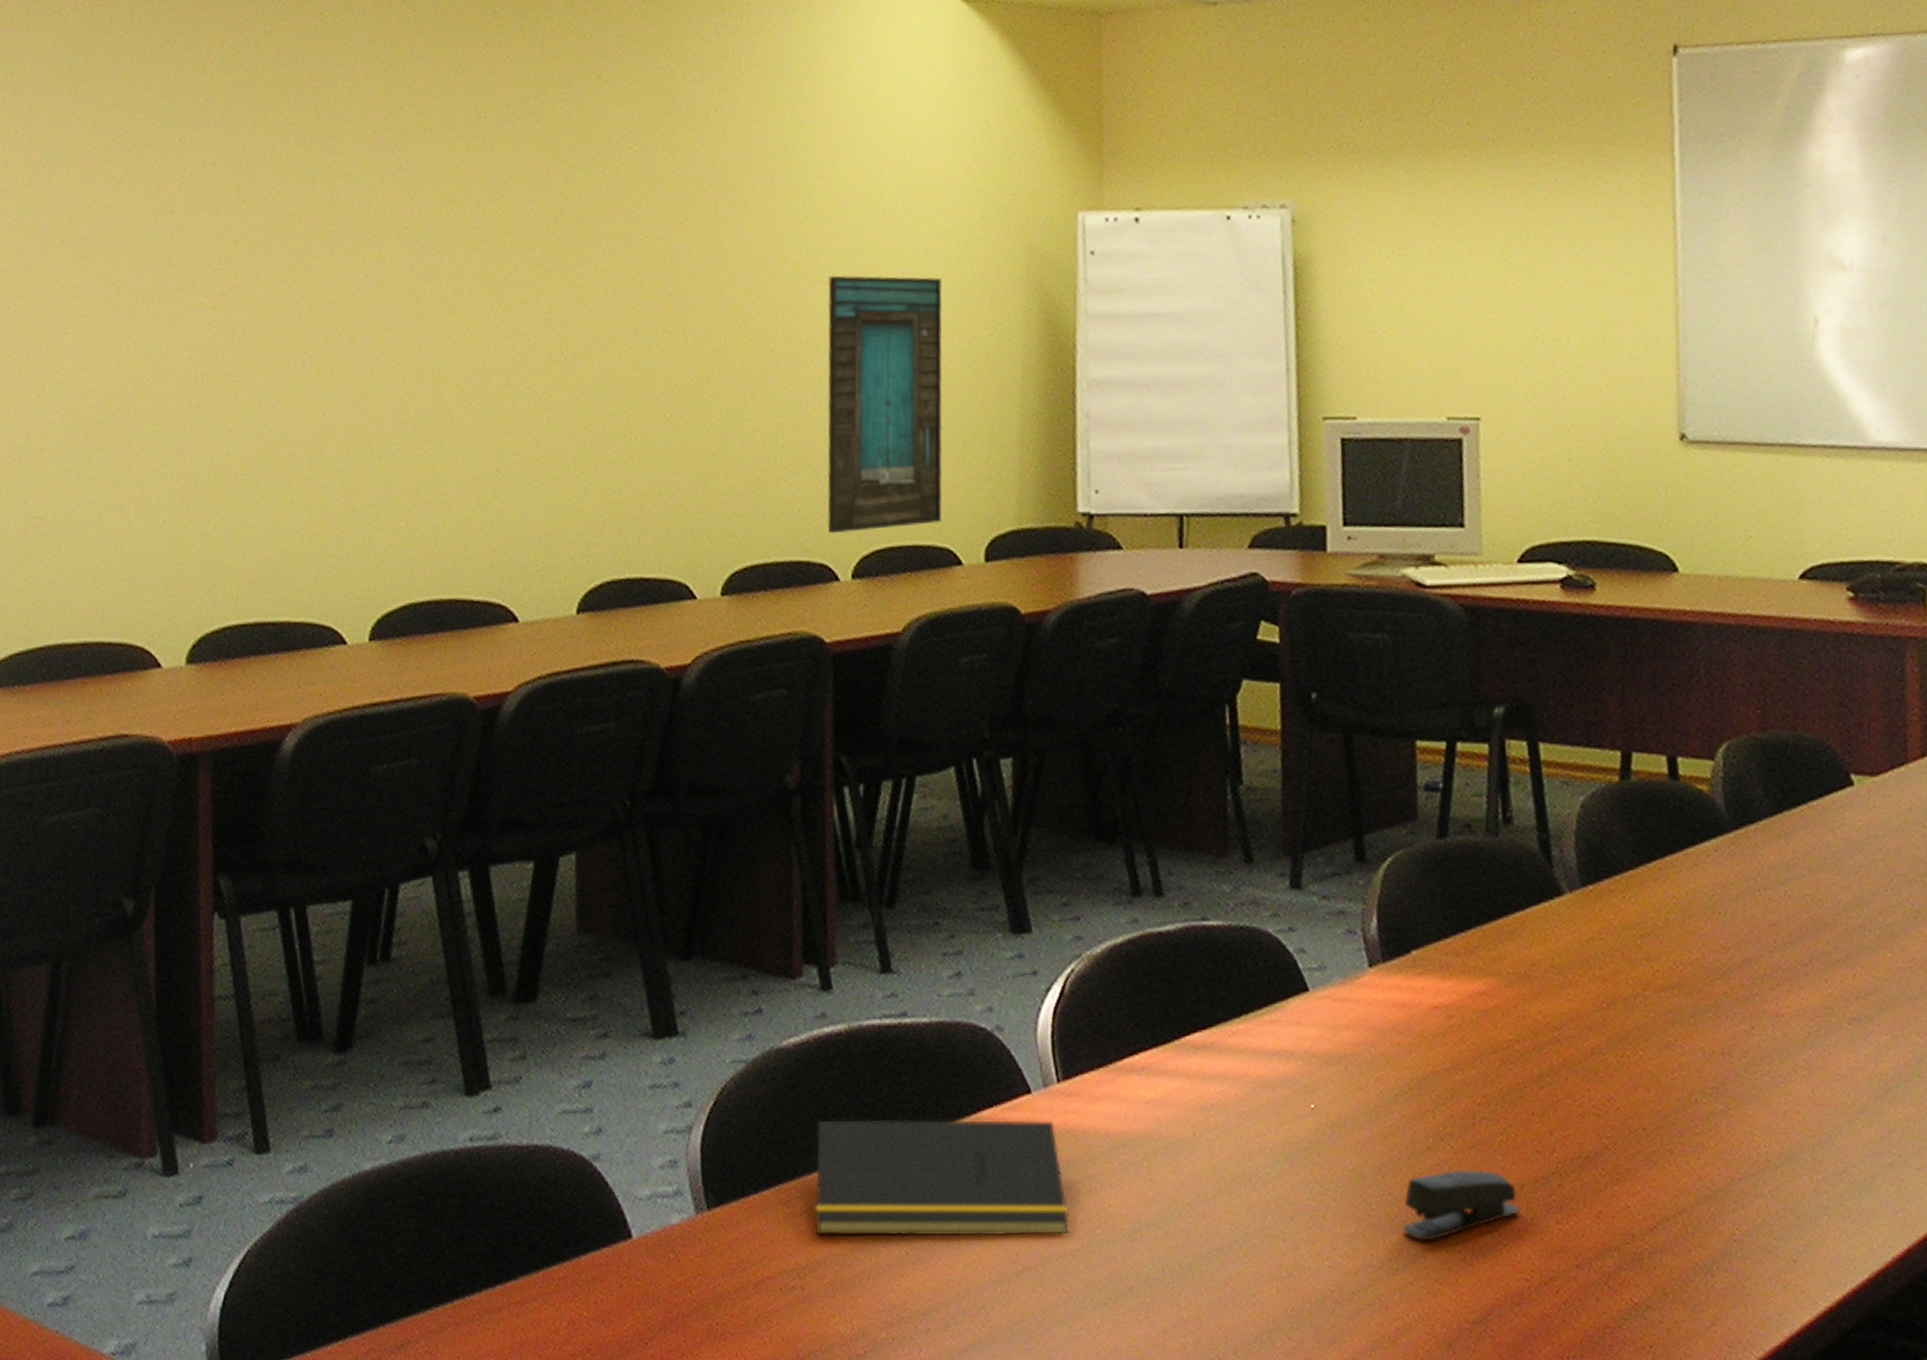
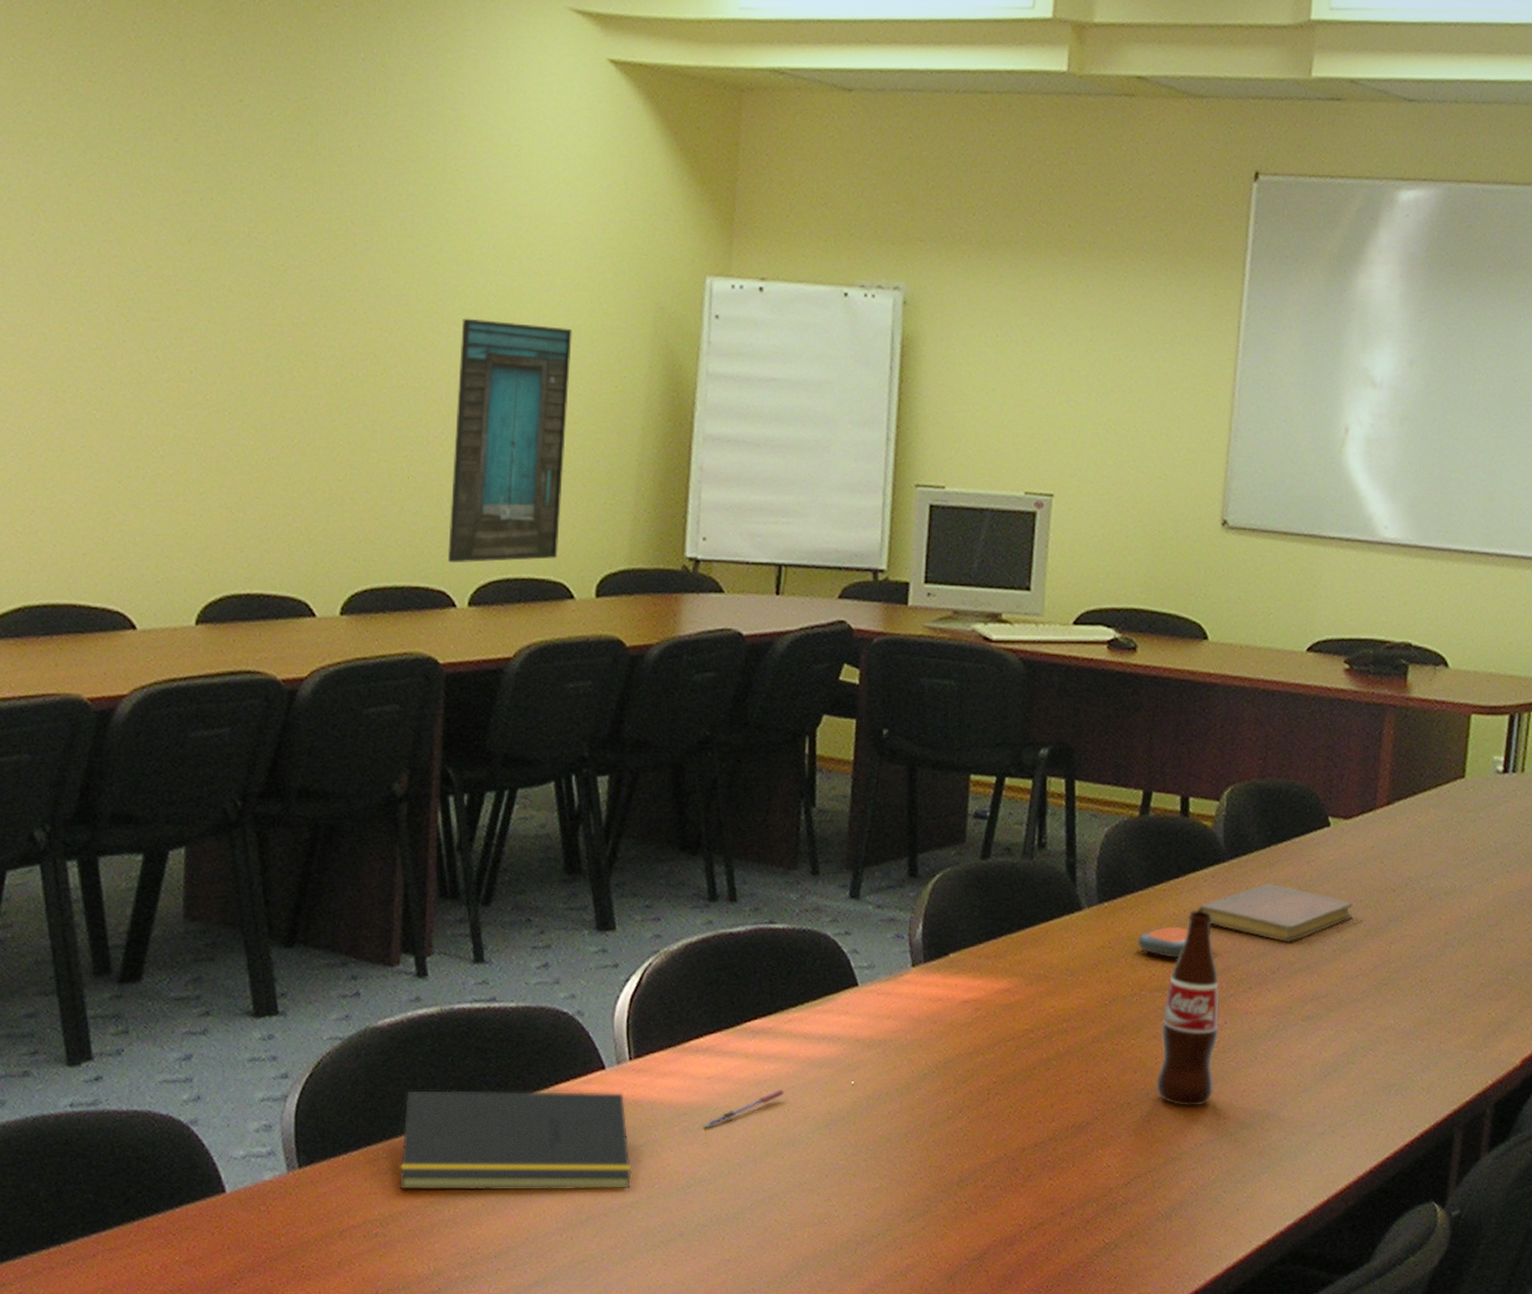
pen: none [1143,1114,1235,1162] -> present [701,1088,785,1129]
stapler: present [1403,1169,1519,1240] -> none [920,1136,1019,1193]
remote control: none [1633,911,1694,950] -> present [1137,926,1189,958]
bottle: none [1674,891,1747,1132] -> present [1156,910,1220,1106]
notebook: none [1702,856,1895,929] -> present [1198,883,1353,943]

